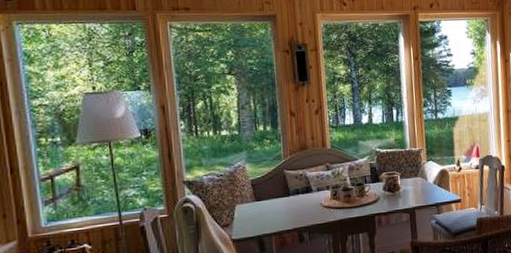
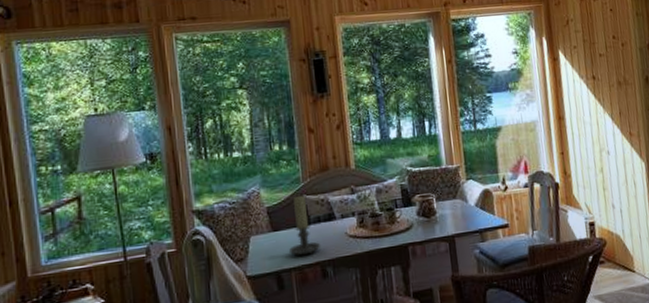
candle holder: none [269,170,299,223] -> present [288,195,322,256]

